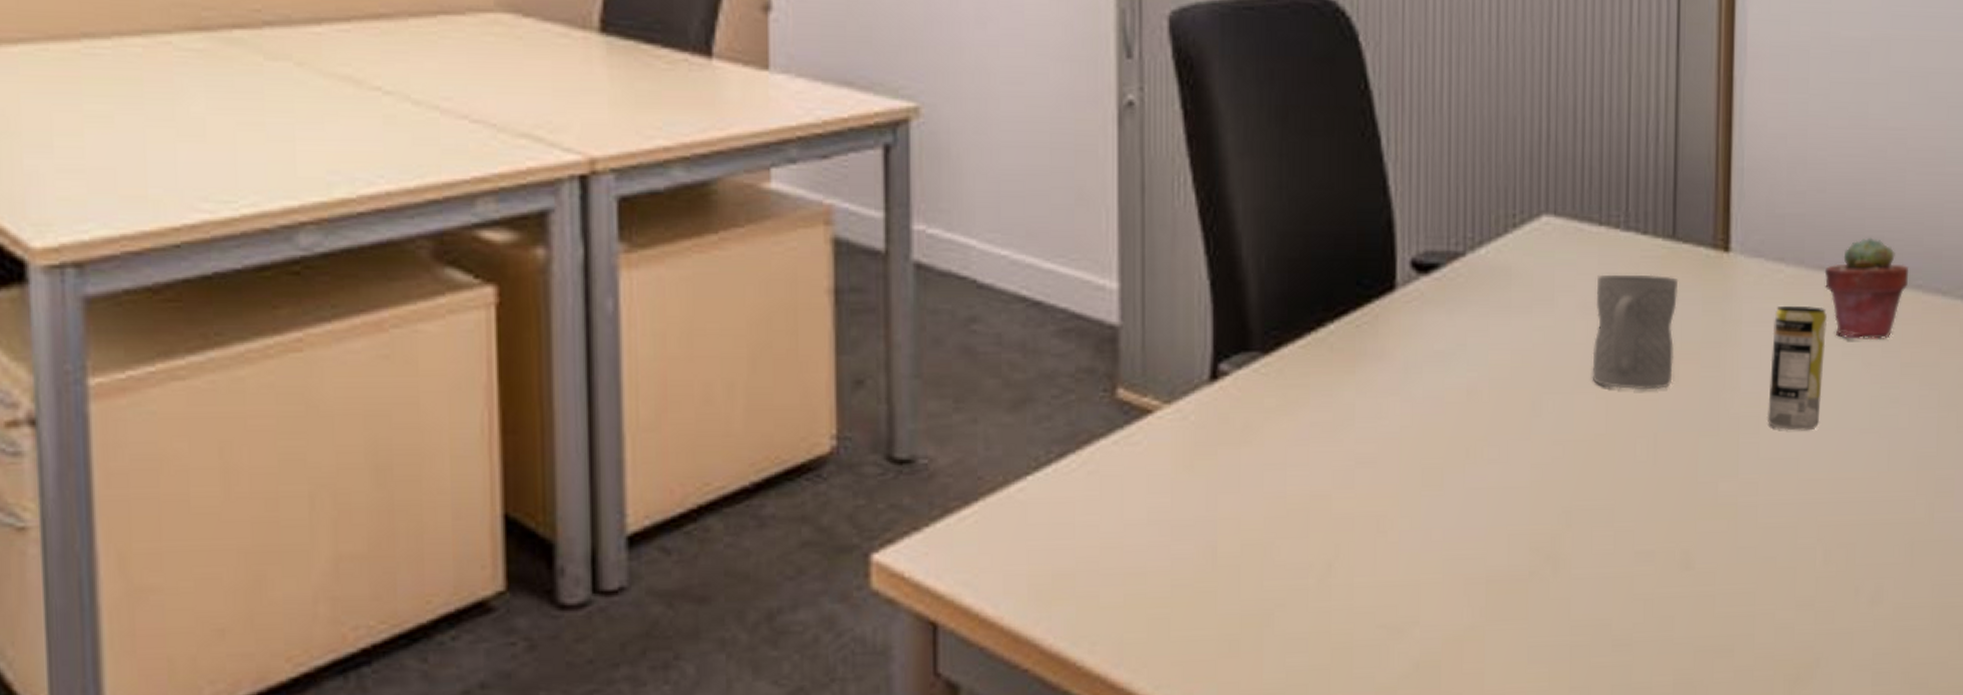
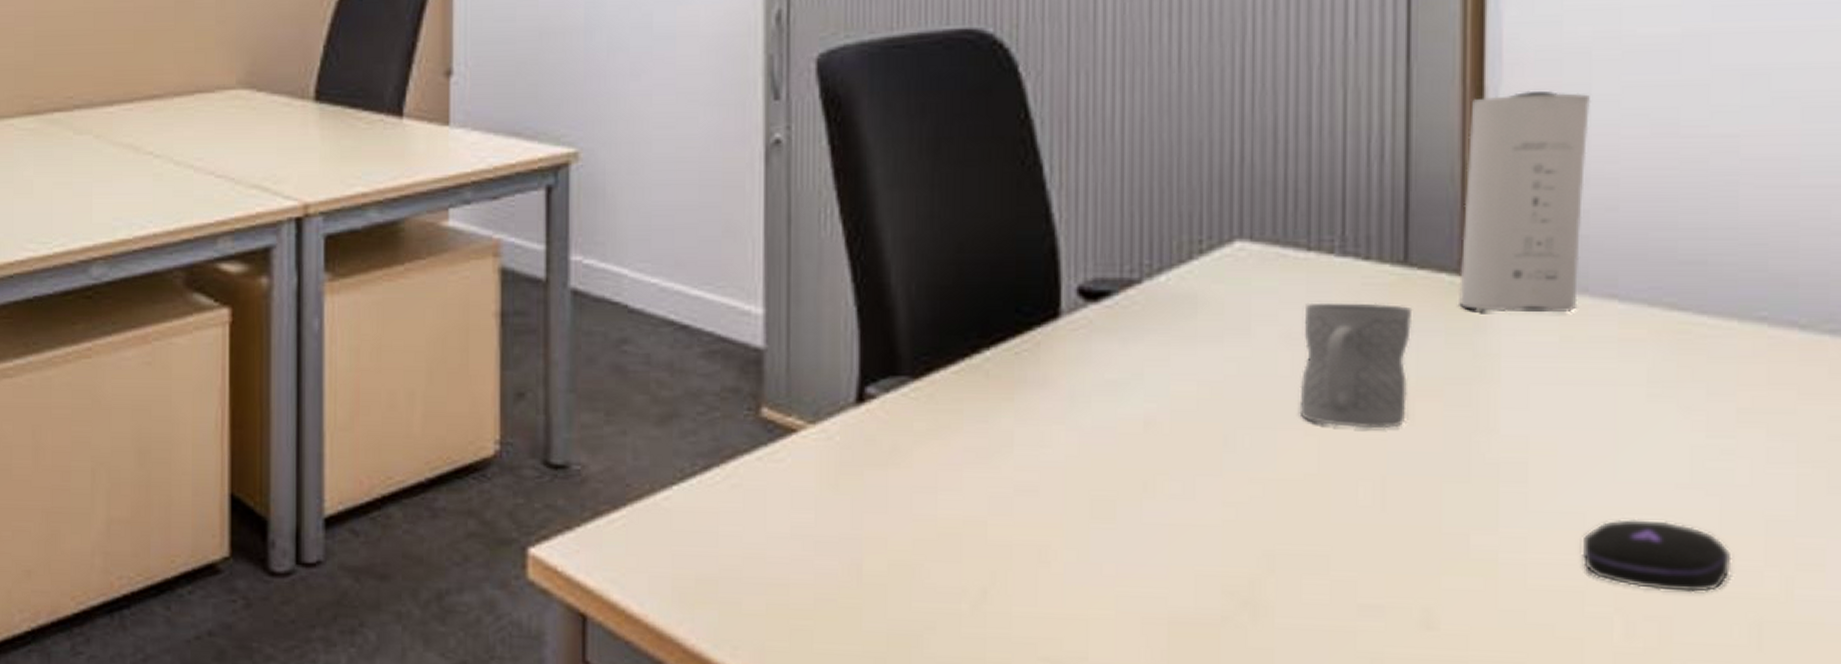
speaker: none [1713,82,1809,283] -> present [1459,90,1591,313]
beverage can: present [1766,305,1827,431] -> none [1537,338,1623,483]
computer mouse: none [1796,460,1895,522] -> present [1582,518,1732,593]
potted succulent: present [1825,237,1908,339] -> none [1620,261,1745,380]

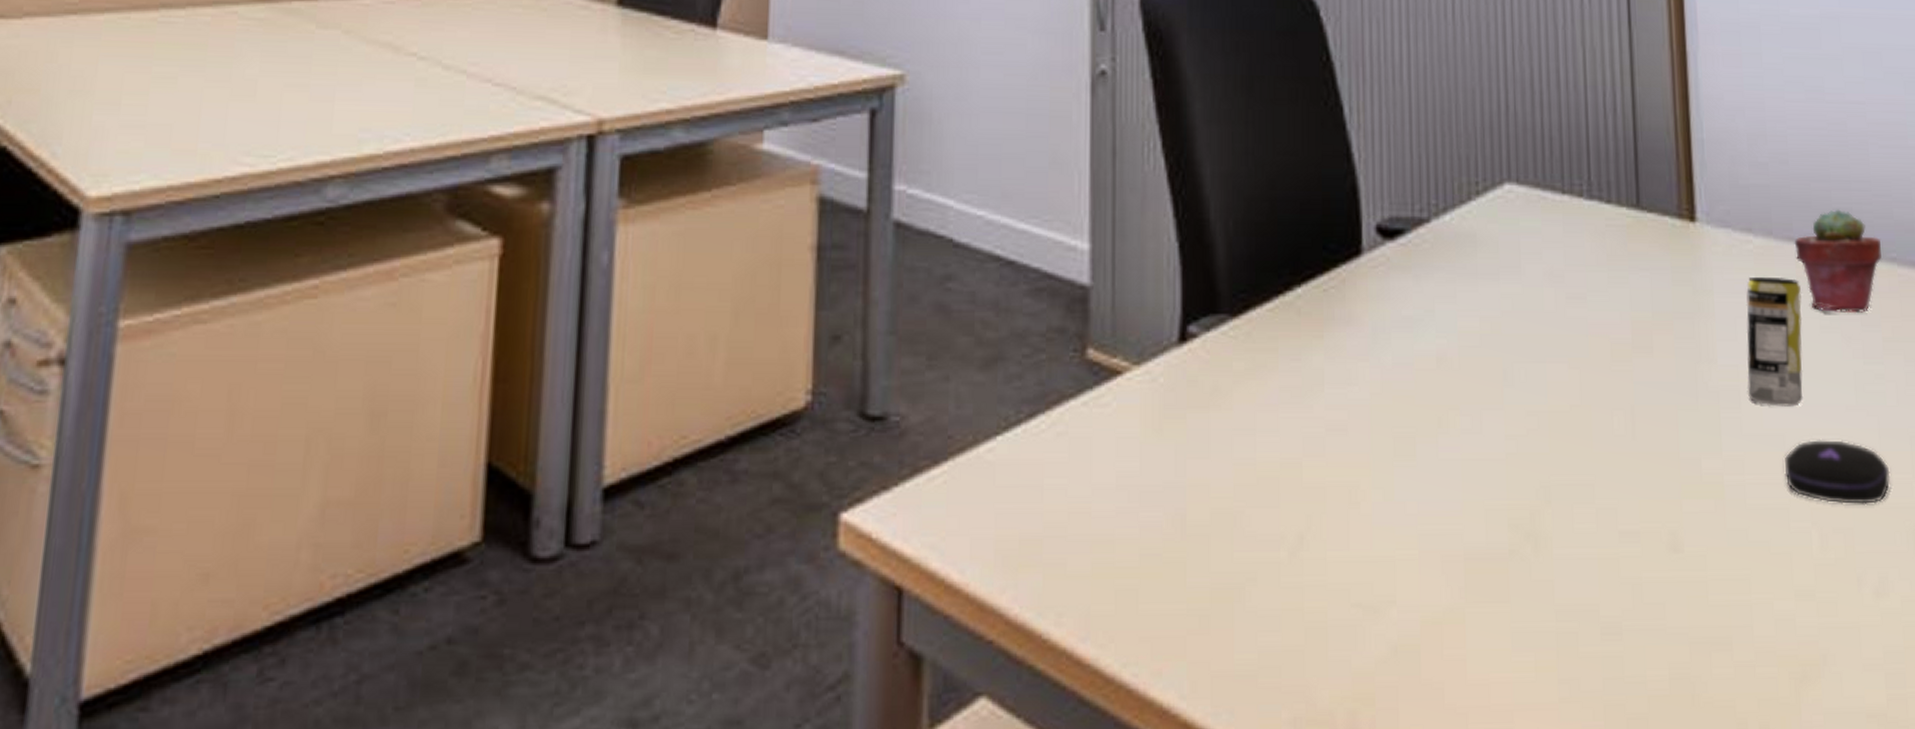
mug: present [1299,302,1413,429] -> none [1562,242,1646,361]
speaker: present [1459,90,1591,313] -> none [1678,57,1766,253]
beverage can: none [1537,338,1623,483] -> present [1746,276,1803,407]
potted succulent: none [1620,261,1745,380] -> present [1795,209,1882,313]

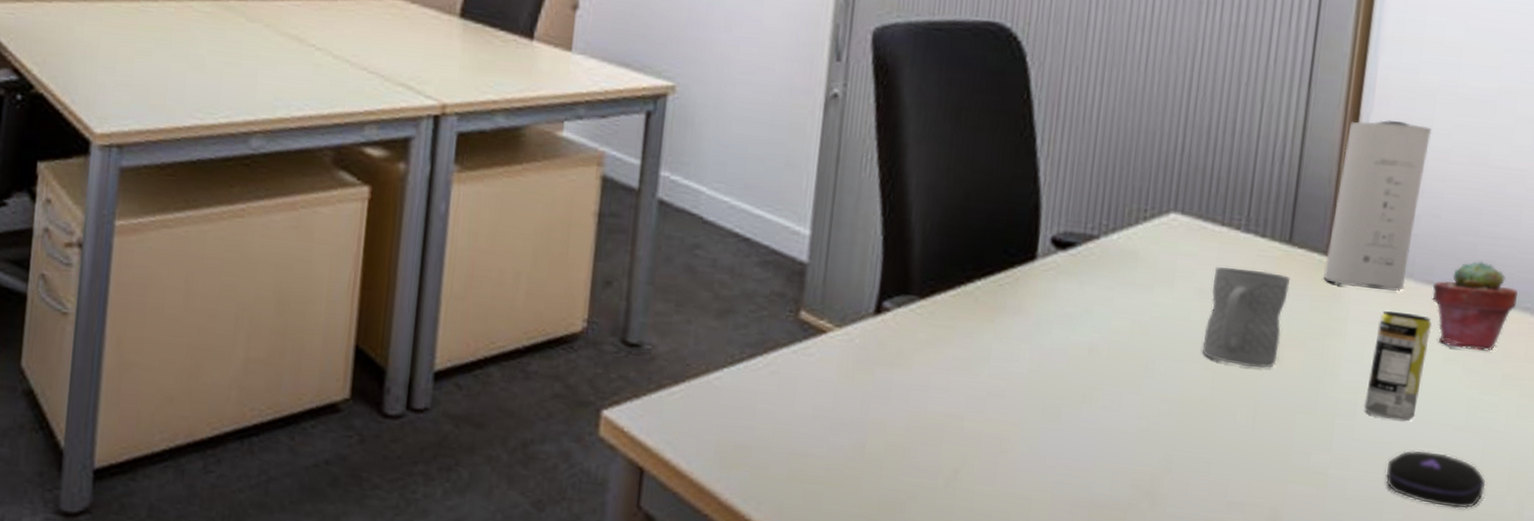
mug: none [1562,242,1646,361] -> present [1202,266,1291,368]
speaker: none [1678,57,1766,253] -> present [1323,120,1432,291]

